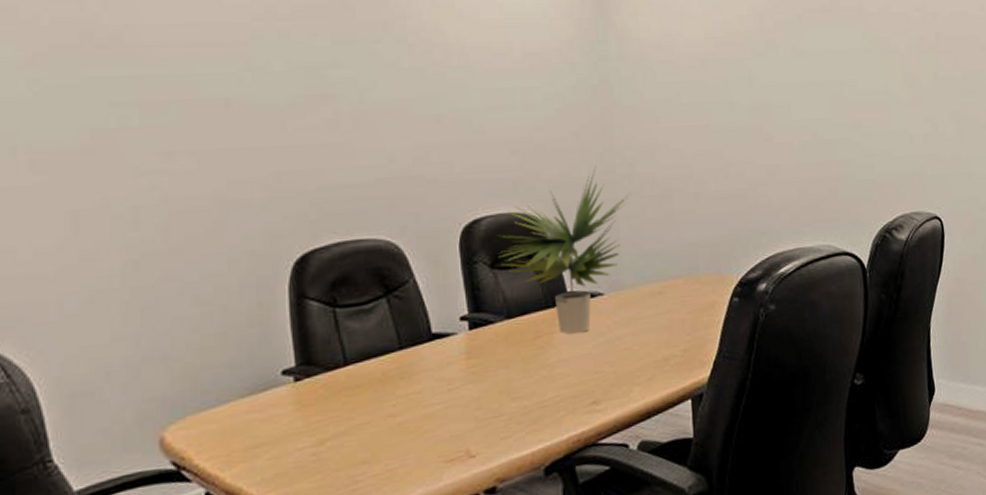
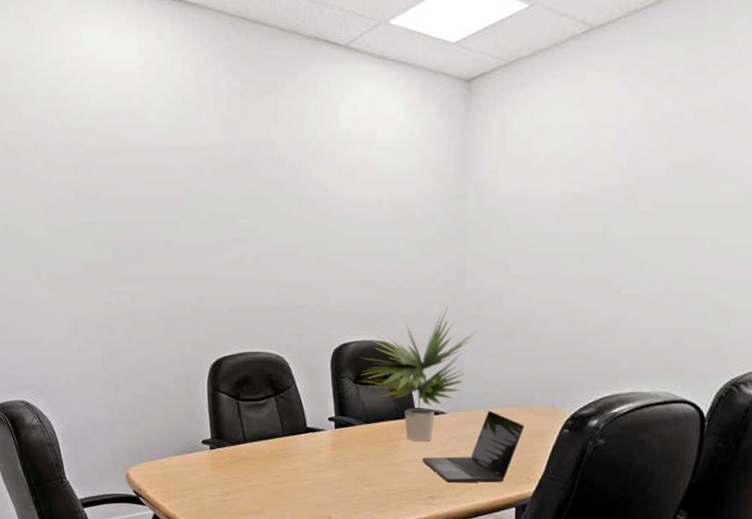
laptop: none [579,285,693,381] -> present [422,410,525,483]

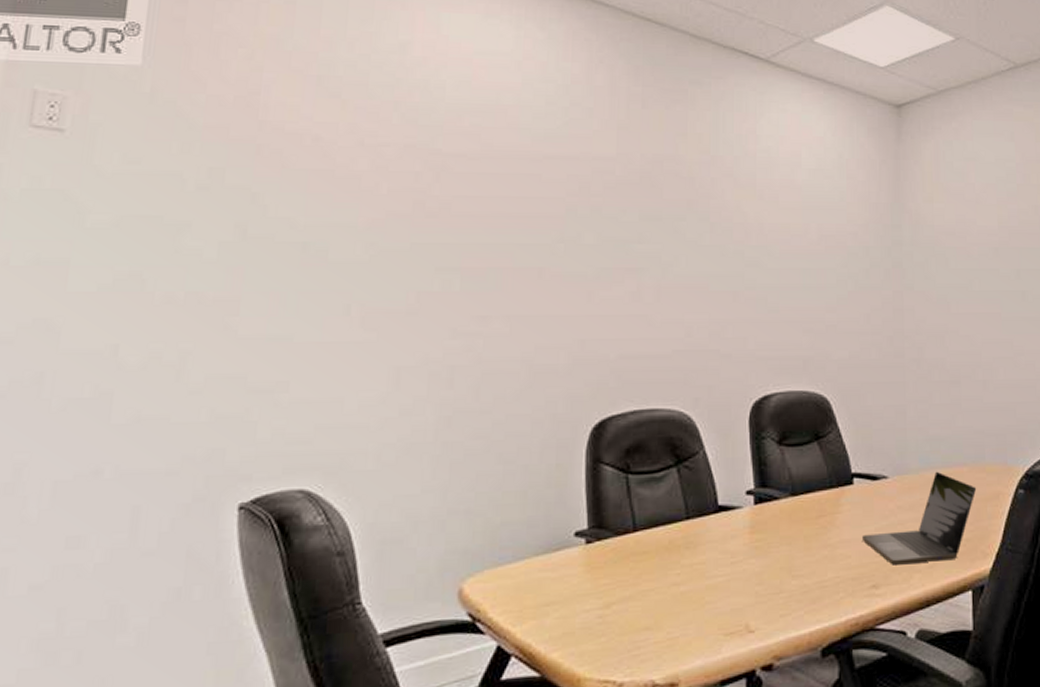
plant: present [360,306,476,443] -> none [785,348,918,517]

